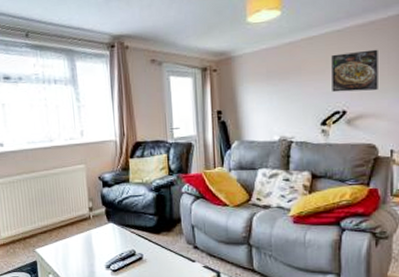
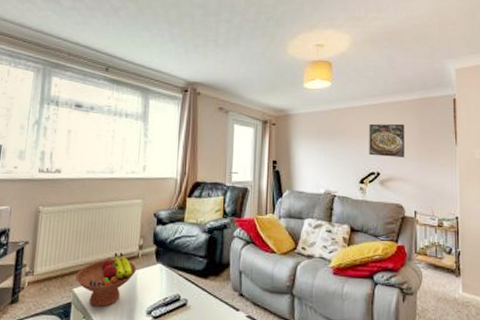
fruit bowl: none [35,215,91,265] -> present [75,252,137,308]

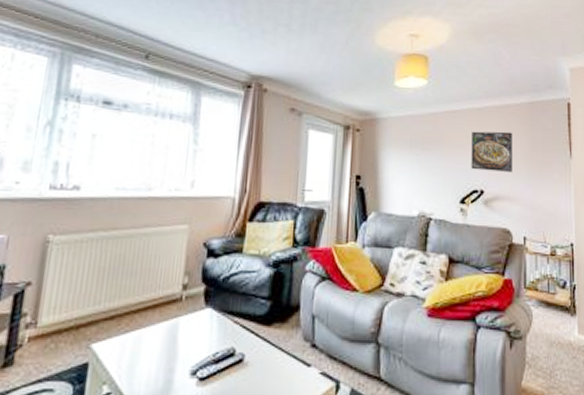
fruit bowl: present [75,252,137,308] -> none [95,294,179,369]

